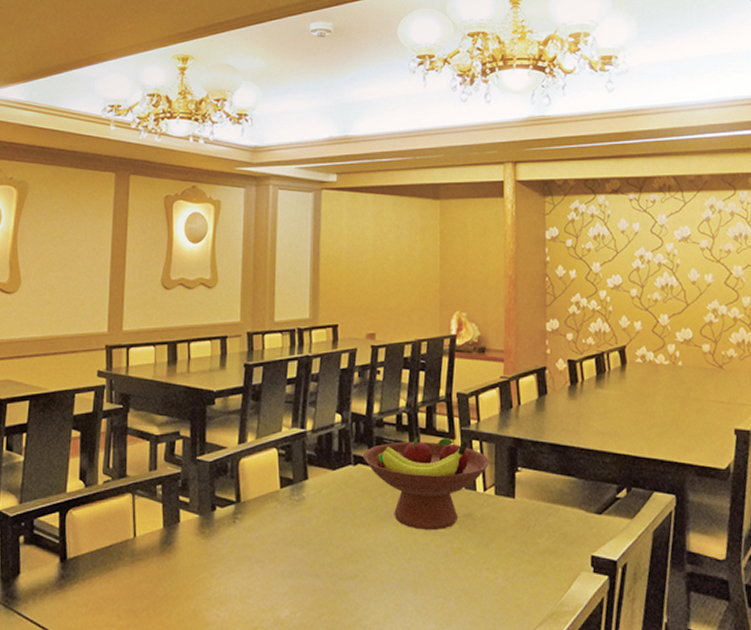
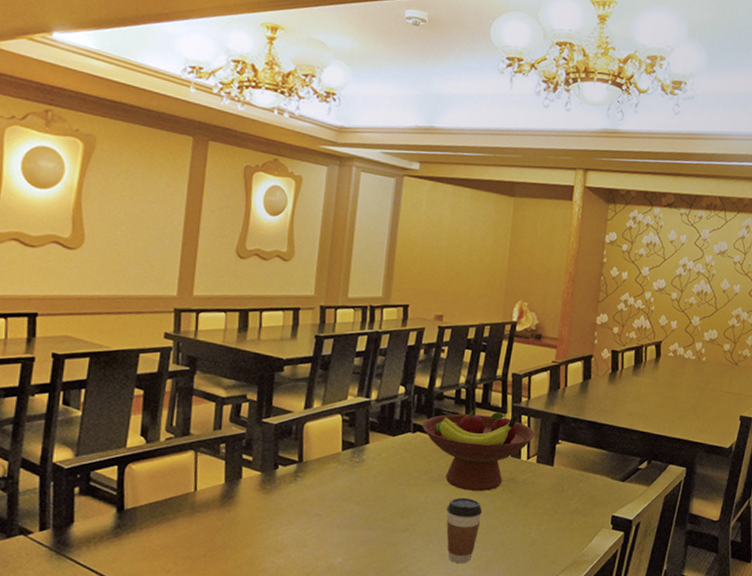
coffee cup: none [399,538,438,616] -> present [446,498,482,564]

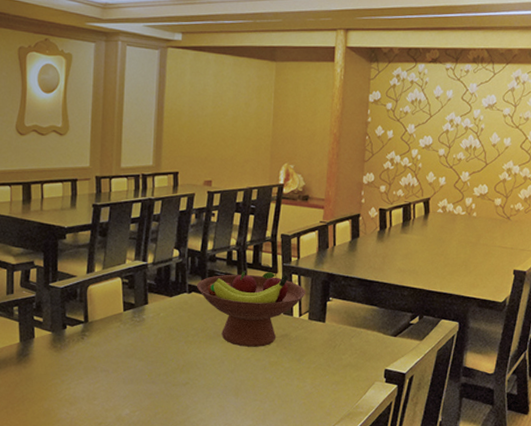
coffee cup: present [446,498,482,564] -> none [224,353,257,415]

